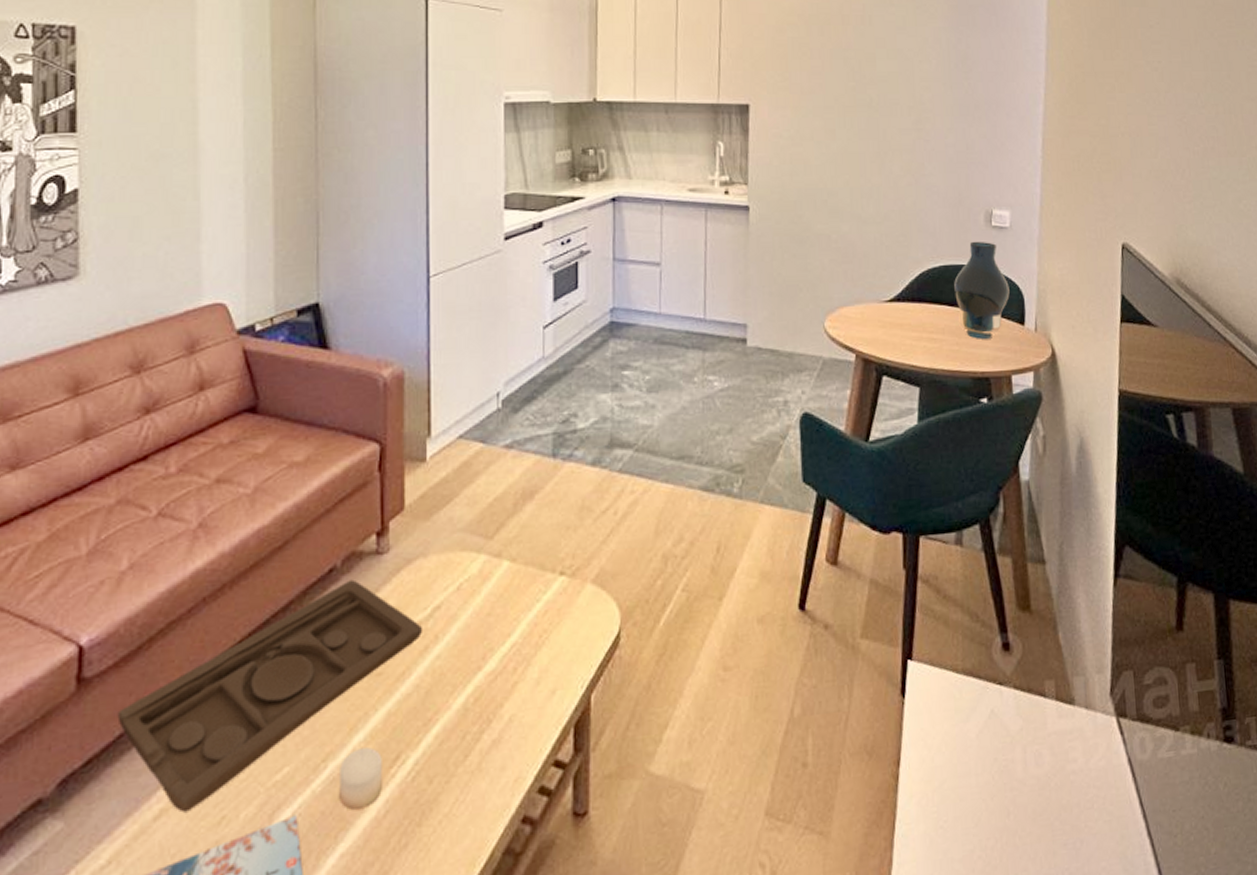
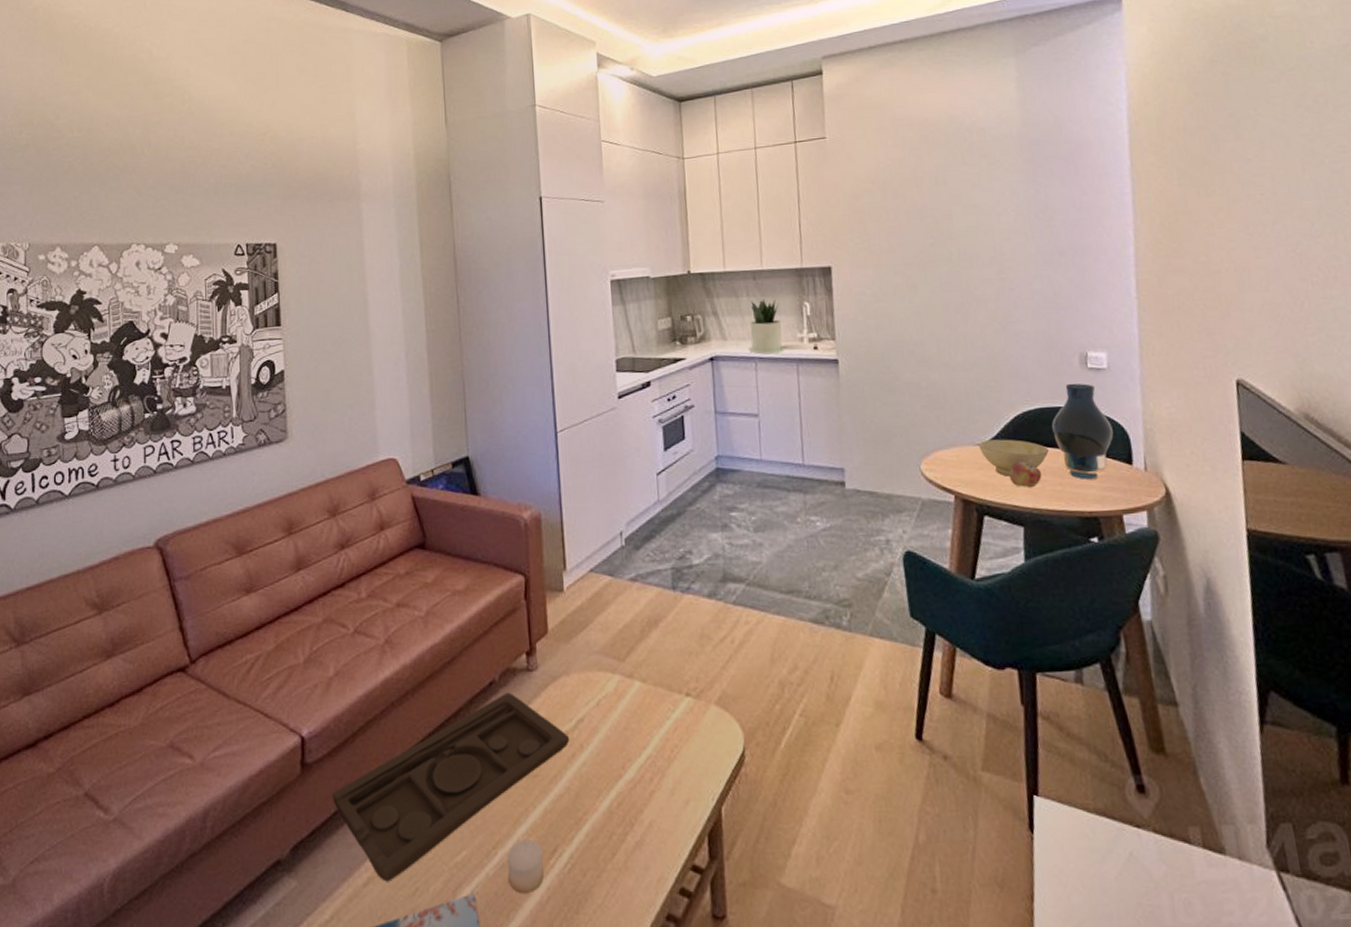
planter: none [655,135,695,197] -> present [748,299,786,355]
bowl: none [882,296,949,335] -> present [978,439,1049,477]
fruit: none [910,319,941,348] -> present [1009,461,1042,488]

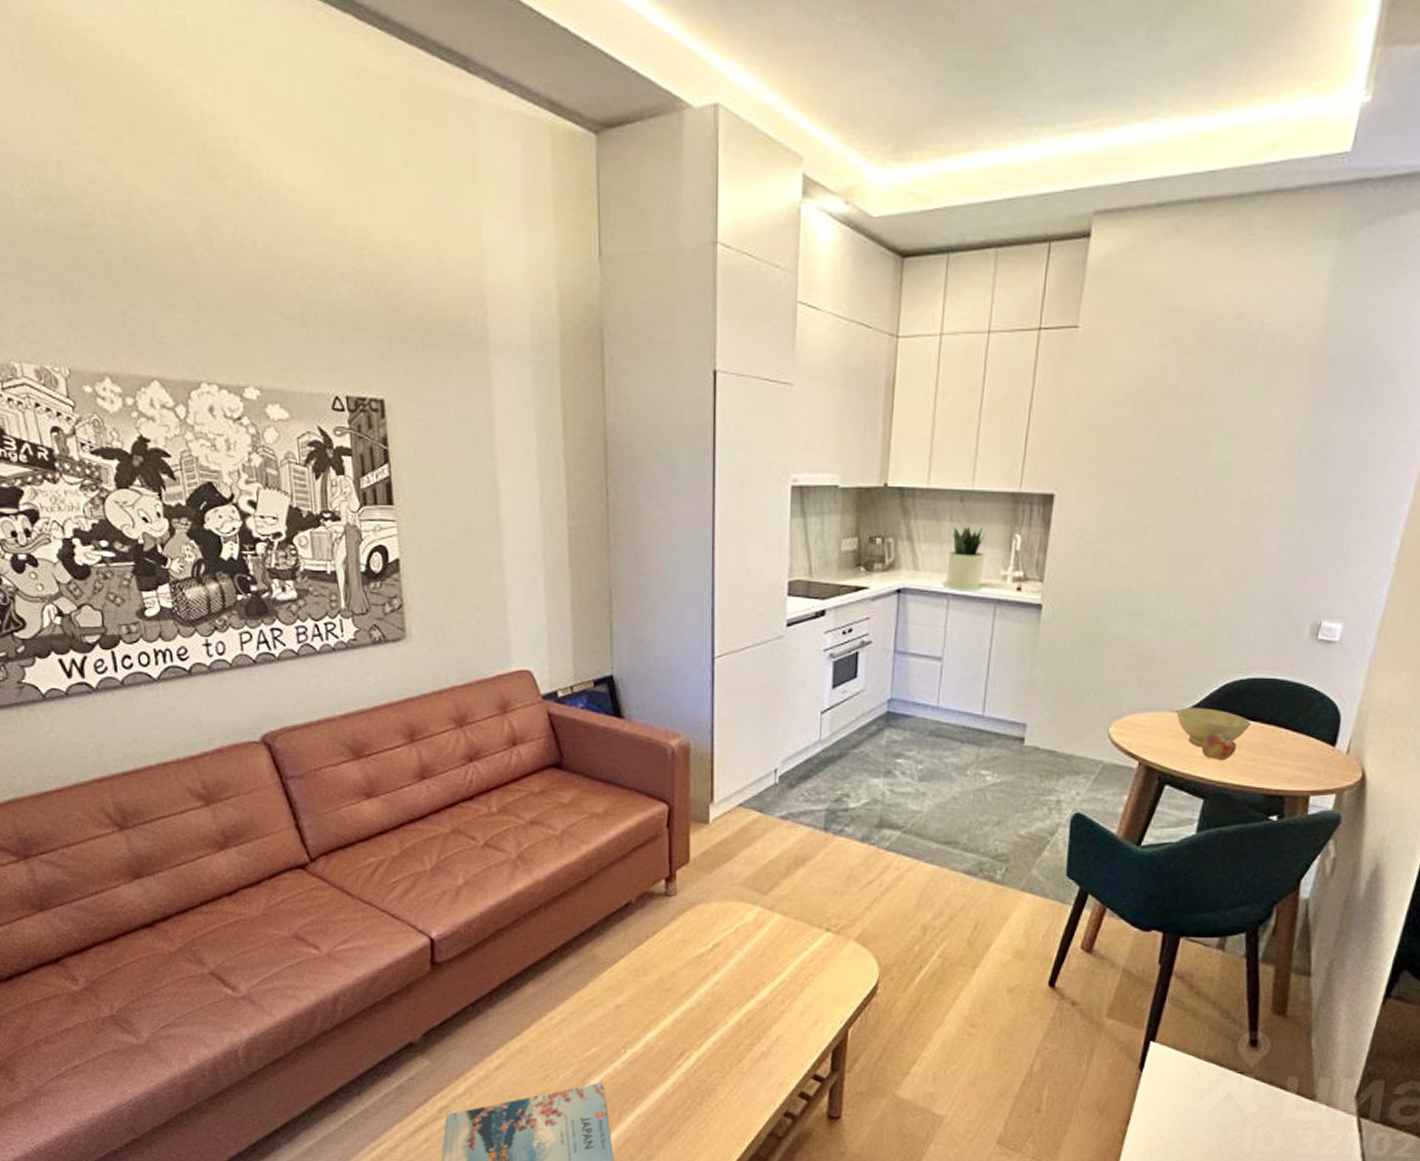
decorative tray: present [332,692,570,882] -> none [463,914,705,1068]
candle: present [507,840,544,893] -> none [636,1043,670,1086]
vase: present [1051,383,1114,479] -> none [1258,654,1326,757]

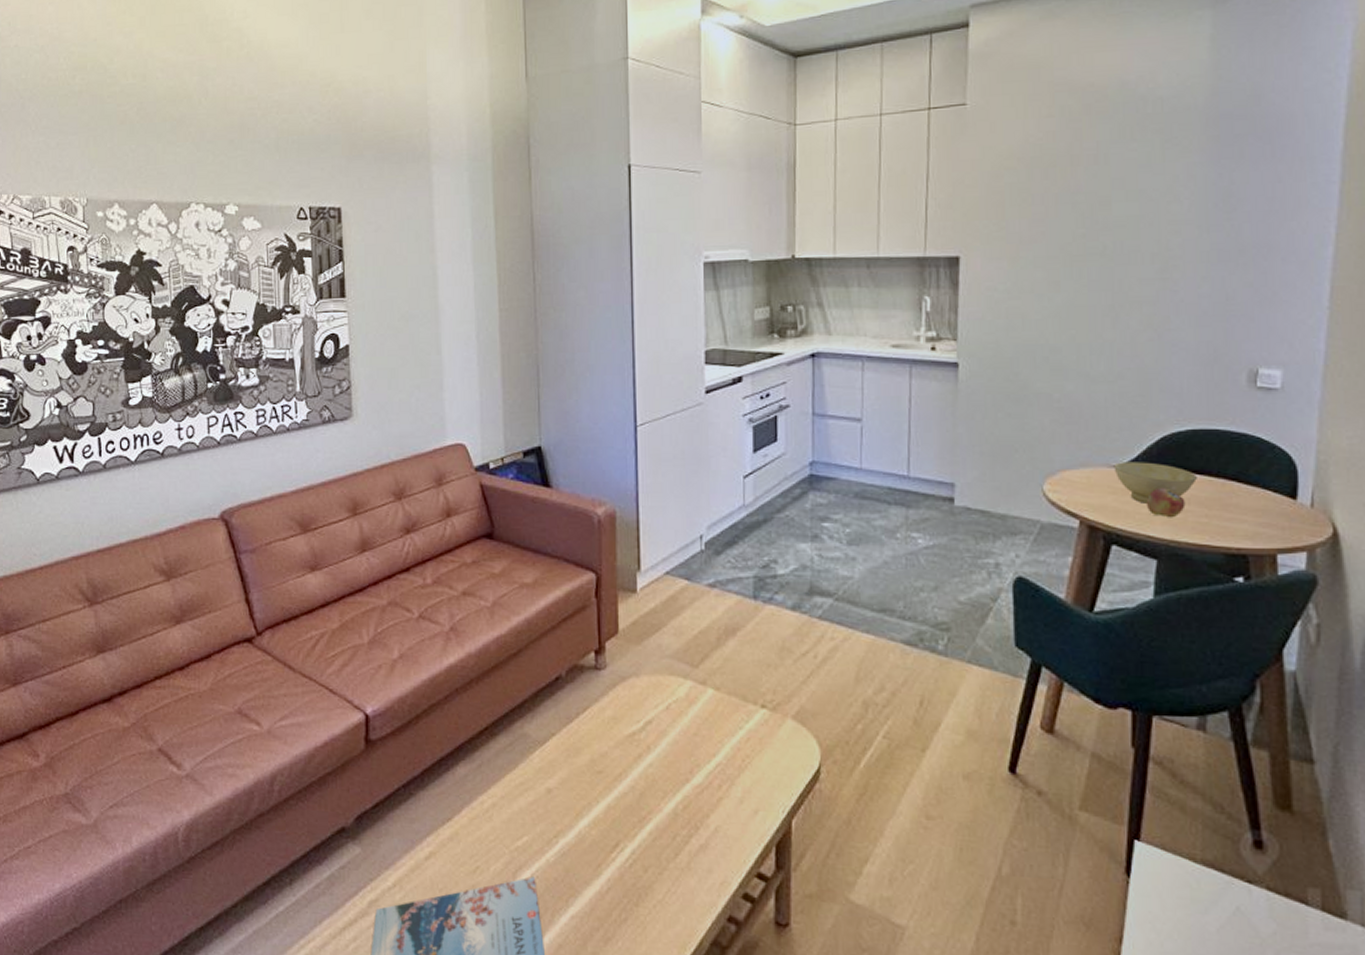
planter: present [942,525,985,592] -> none [856,290,899,353]

